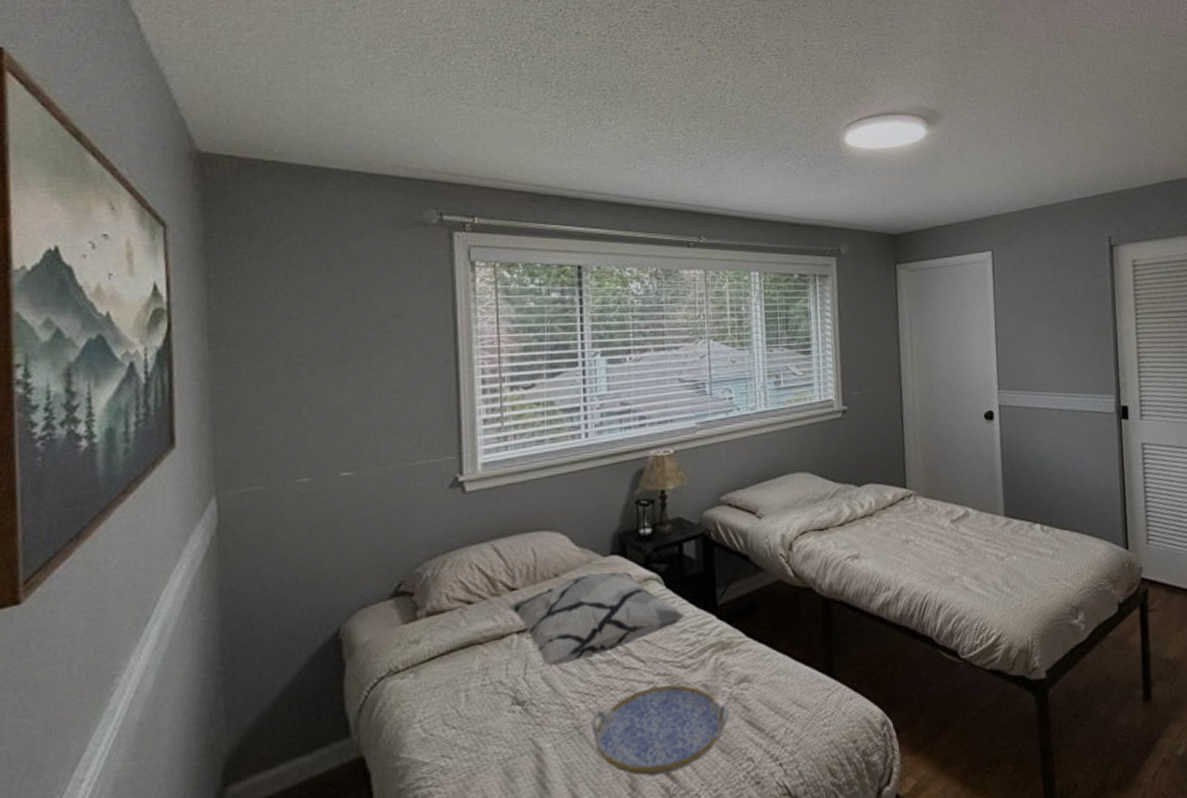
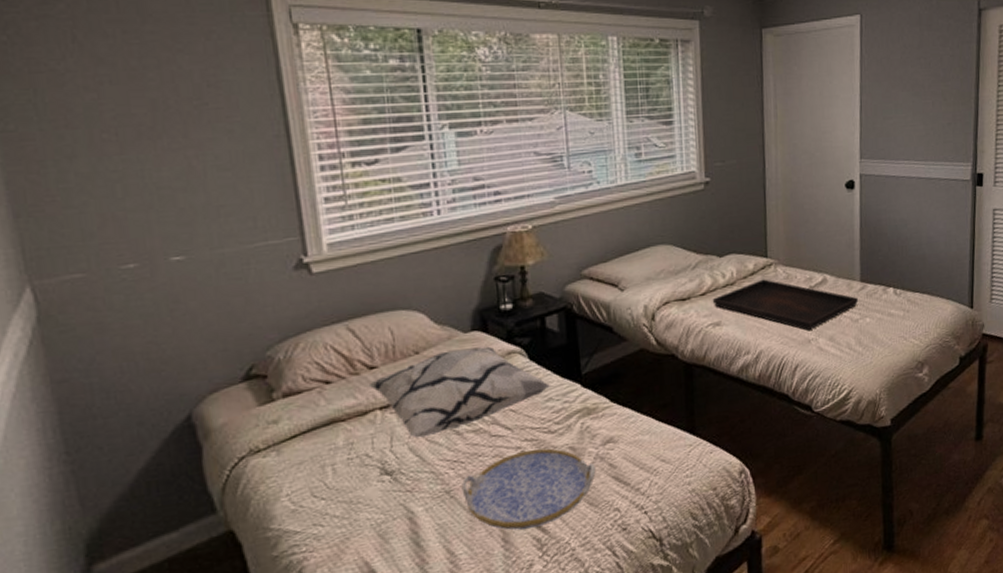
serving tray: none [850,510,1003,567] -> present [712,279,858,330]

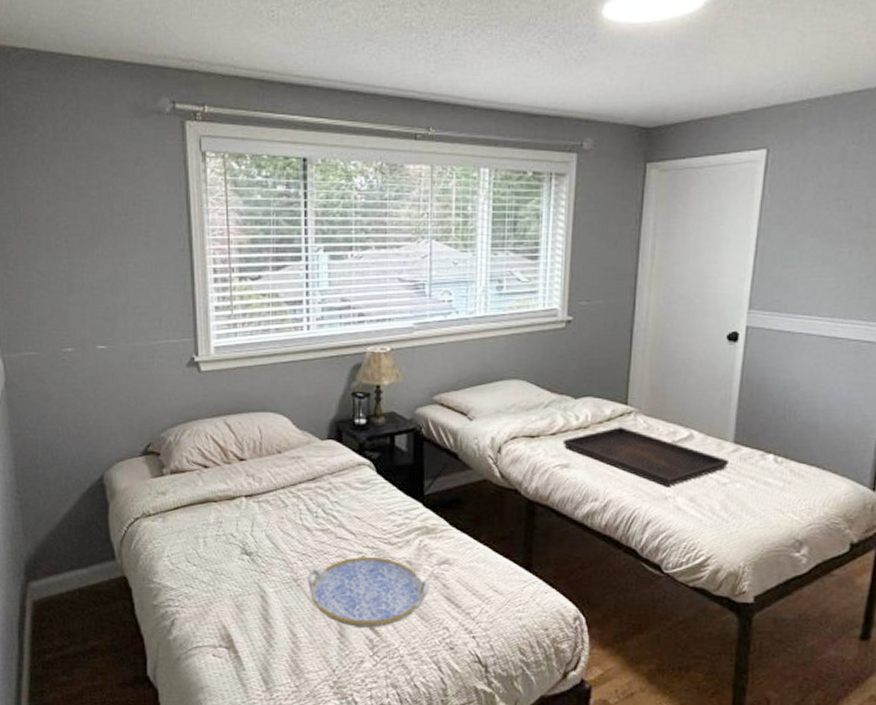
decorative pillow: present [368,346,552,439] -> none [237,454,395,528]

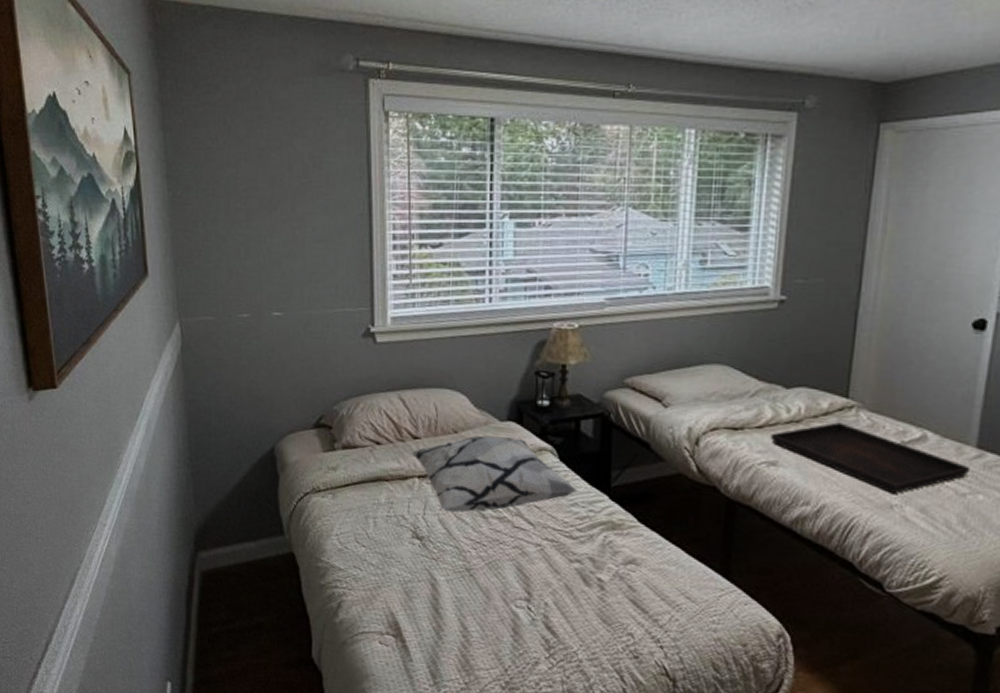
decorative pillow: none [237,454,395,528] -> present [411,435,578,513]
serving tray: present [307,557,429,628] -> none [480,549,614,628]

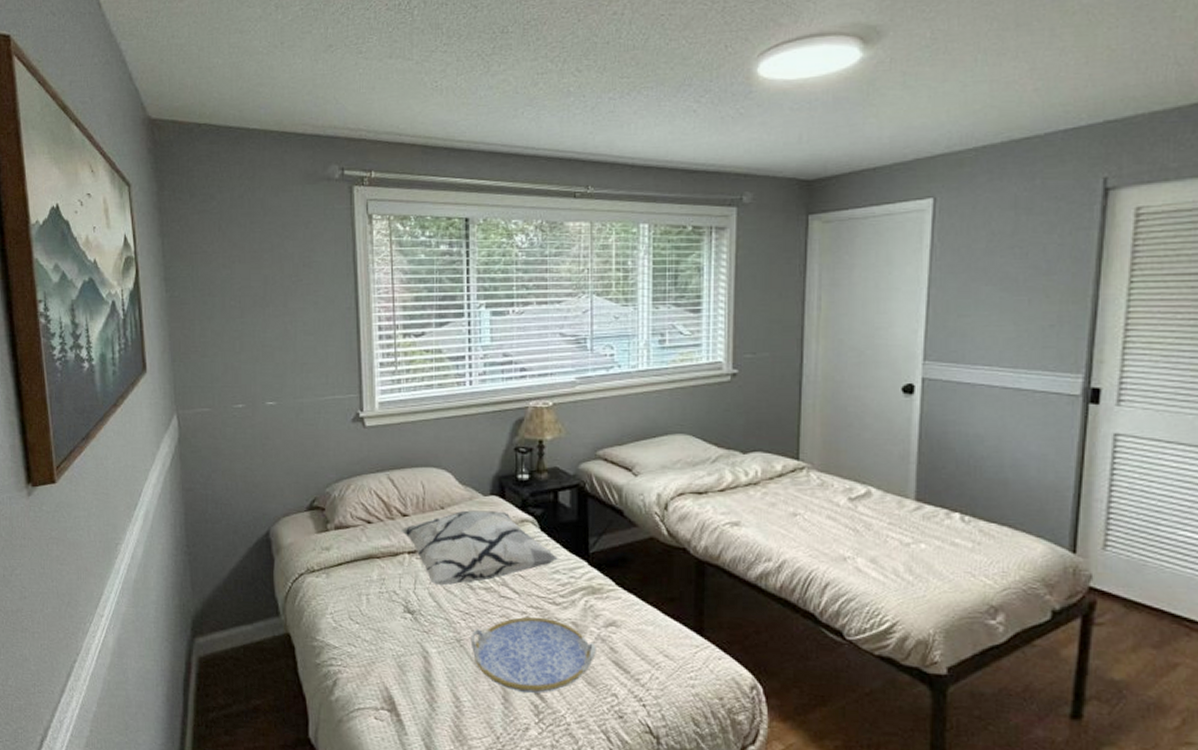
serving tray: none [480,549,614,628] -> present [470,617,596,693]
serving tray: present [770,422,969,494] -> none [732,483,911,546]

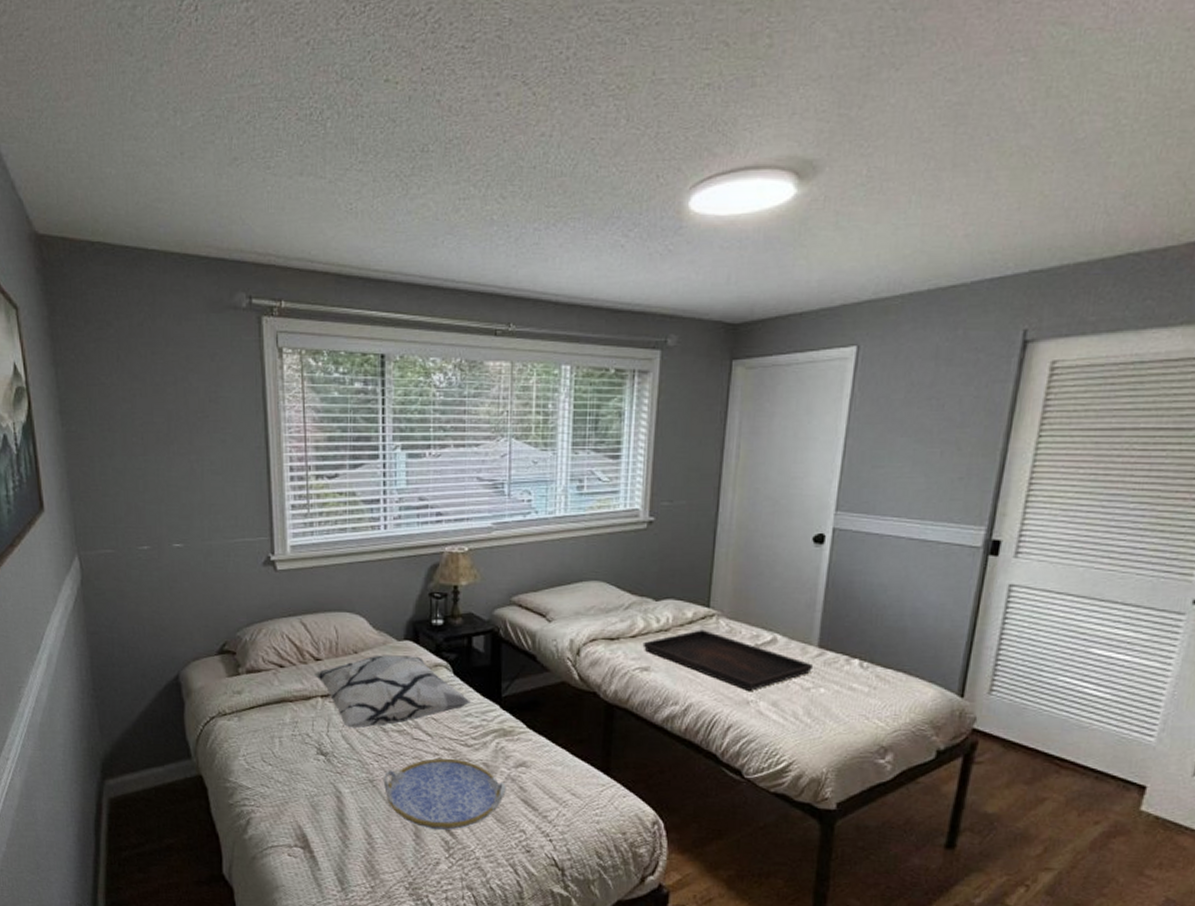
serving tray: none [732,483,911,546] -> present [642,630,812,691]

